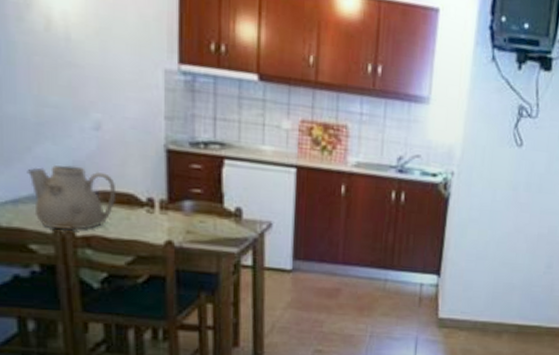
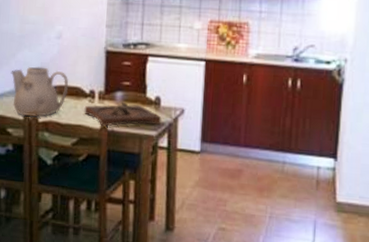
wooden tray: none [140,213,244,244] -> present [84,102,162,128]

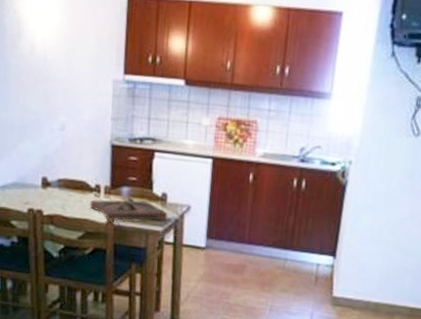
teapot: present [11,66,69,117] -> none [12,158,74,210]

